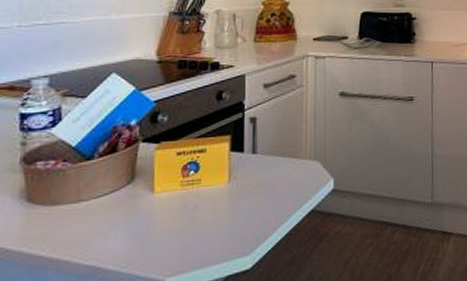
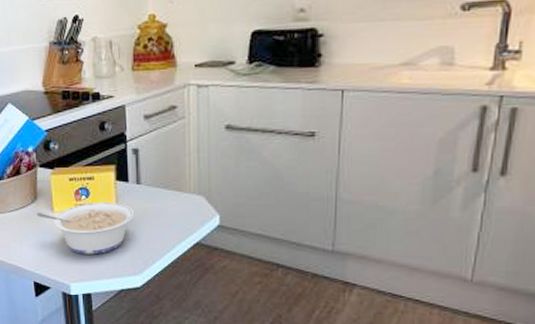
legume: none [131,175,249,240] -> present [36,203,135,255]

